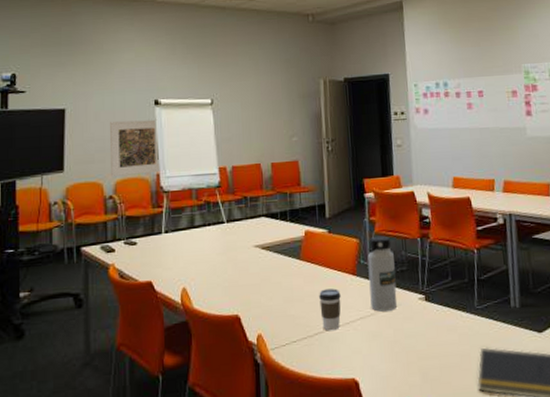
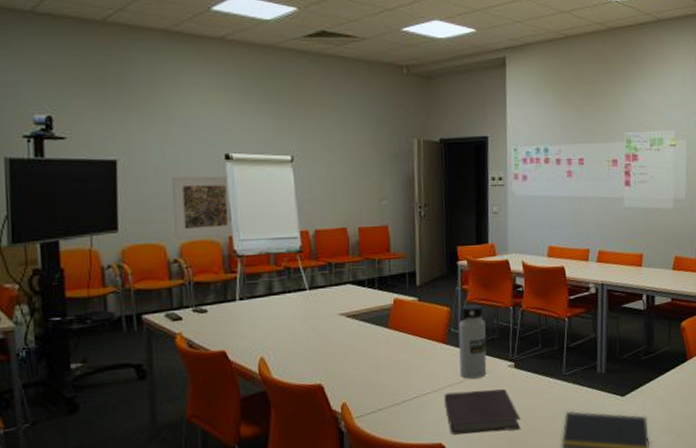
coffee cup: present [319,288,341,331] -> none [407,357,430,399]
notebook: none [355,323,435,370] -> present [443,389,521,435]

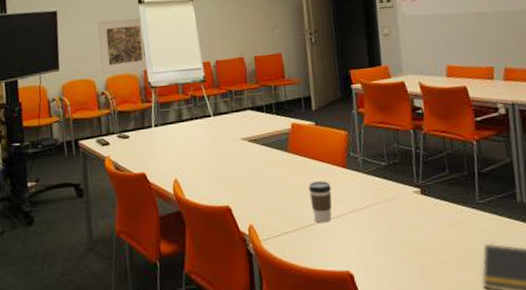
coffee cup: none [407,357,430,399] -> present [308,181,332,224]
notebook: present [443,389,521,435] -> none [348,216,435,263]
water bottle: present [458,304,487,379] -> none [357,127,391,205]

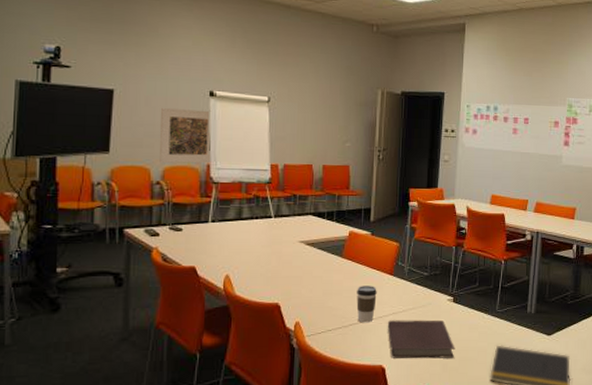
notebook: none [348,216,435,263] -> present [387,320,455,359]

